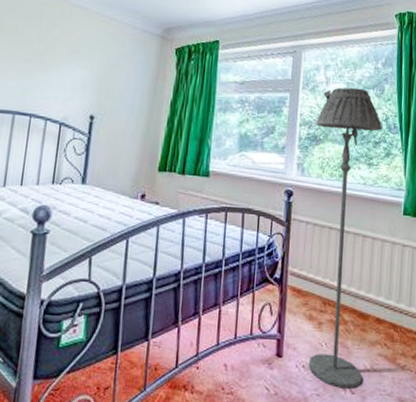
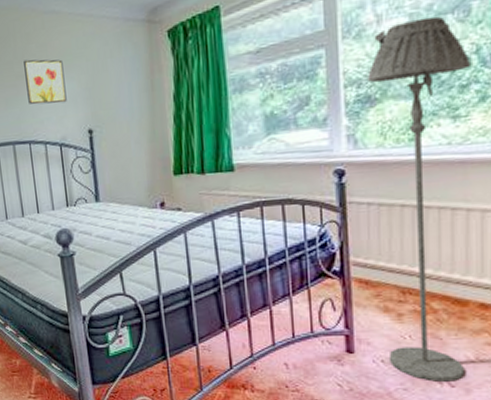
wall art: none [39,40,81,87] -> present [23,59,67,105]

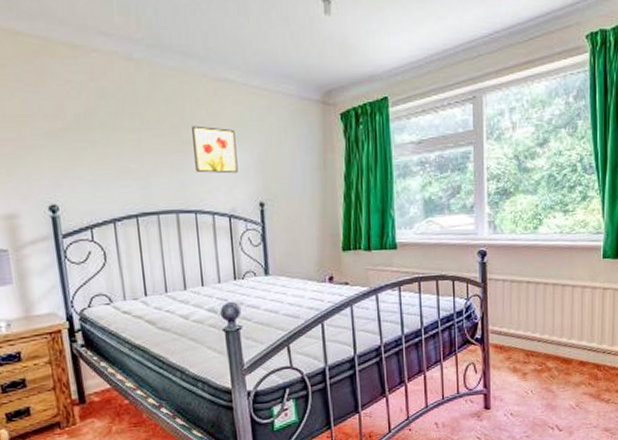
floor lamp: present [368,16,472,382] -> none [505,129,577,428]

